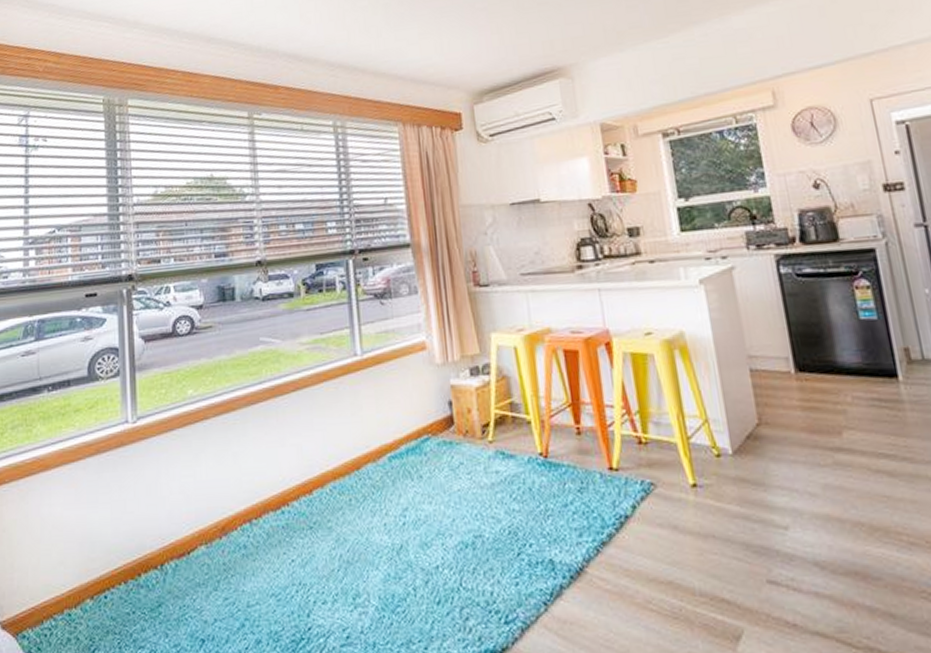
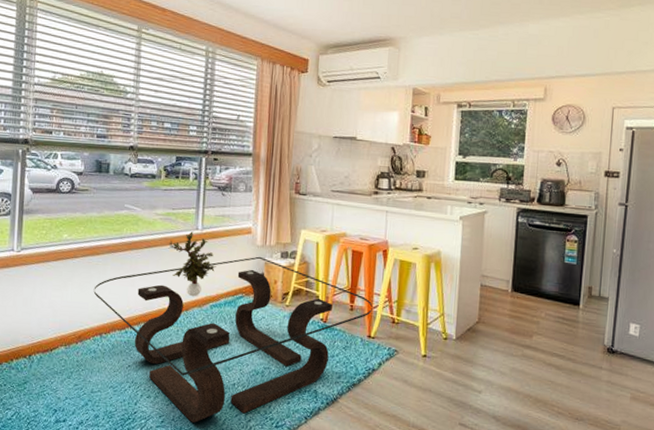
coffee table: none [233,378,608,633] -> present [93,256,373,423]
potted plant: none [322,359,388,449] -> present [168,231,216,297]

